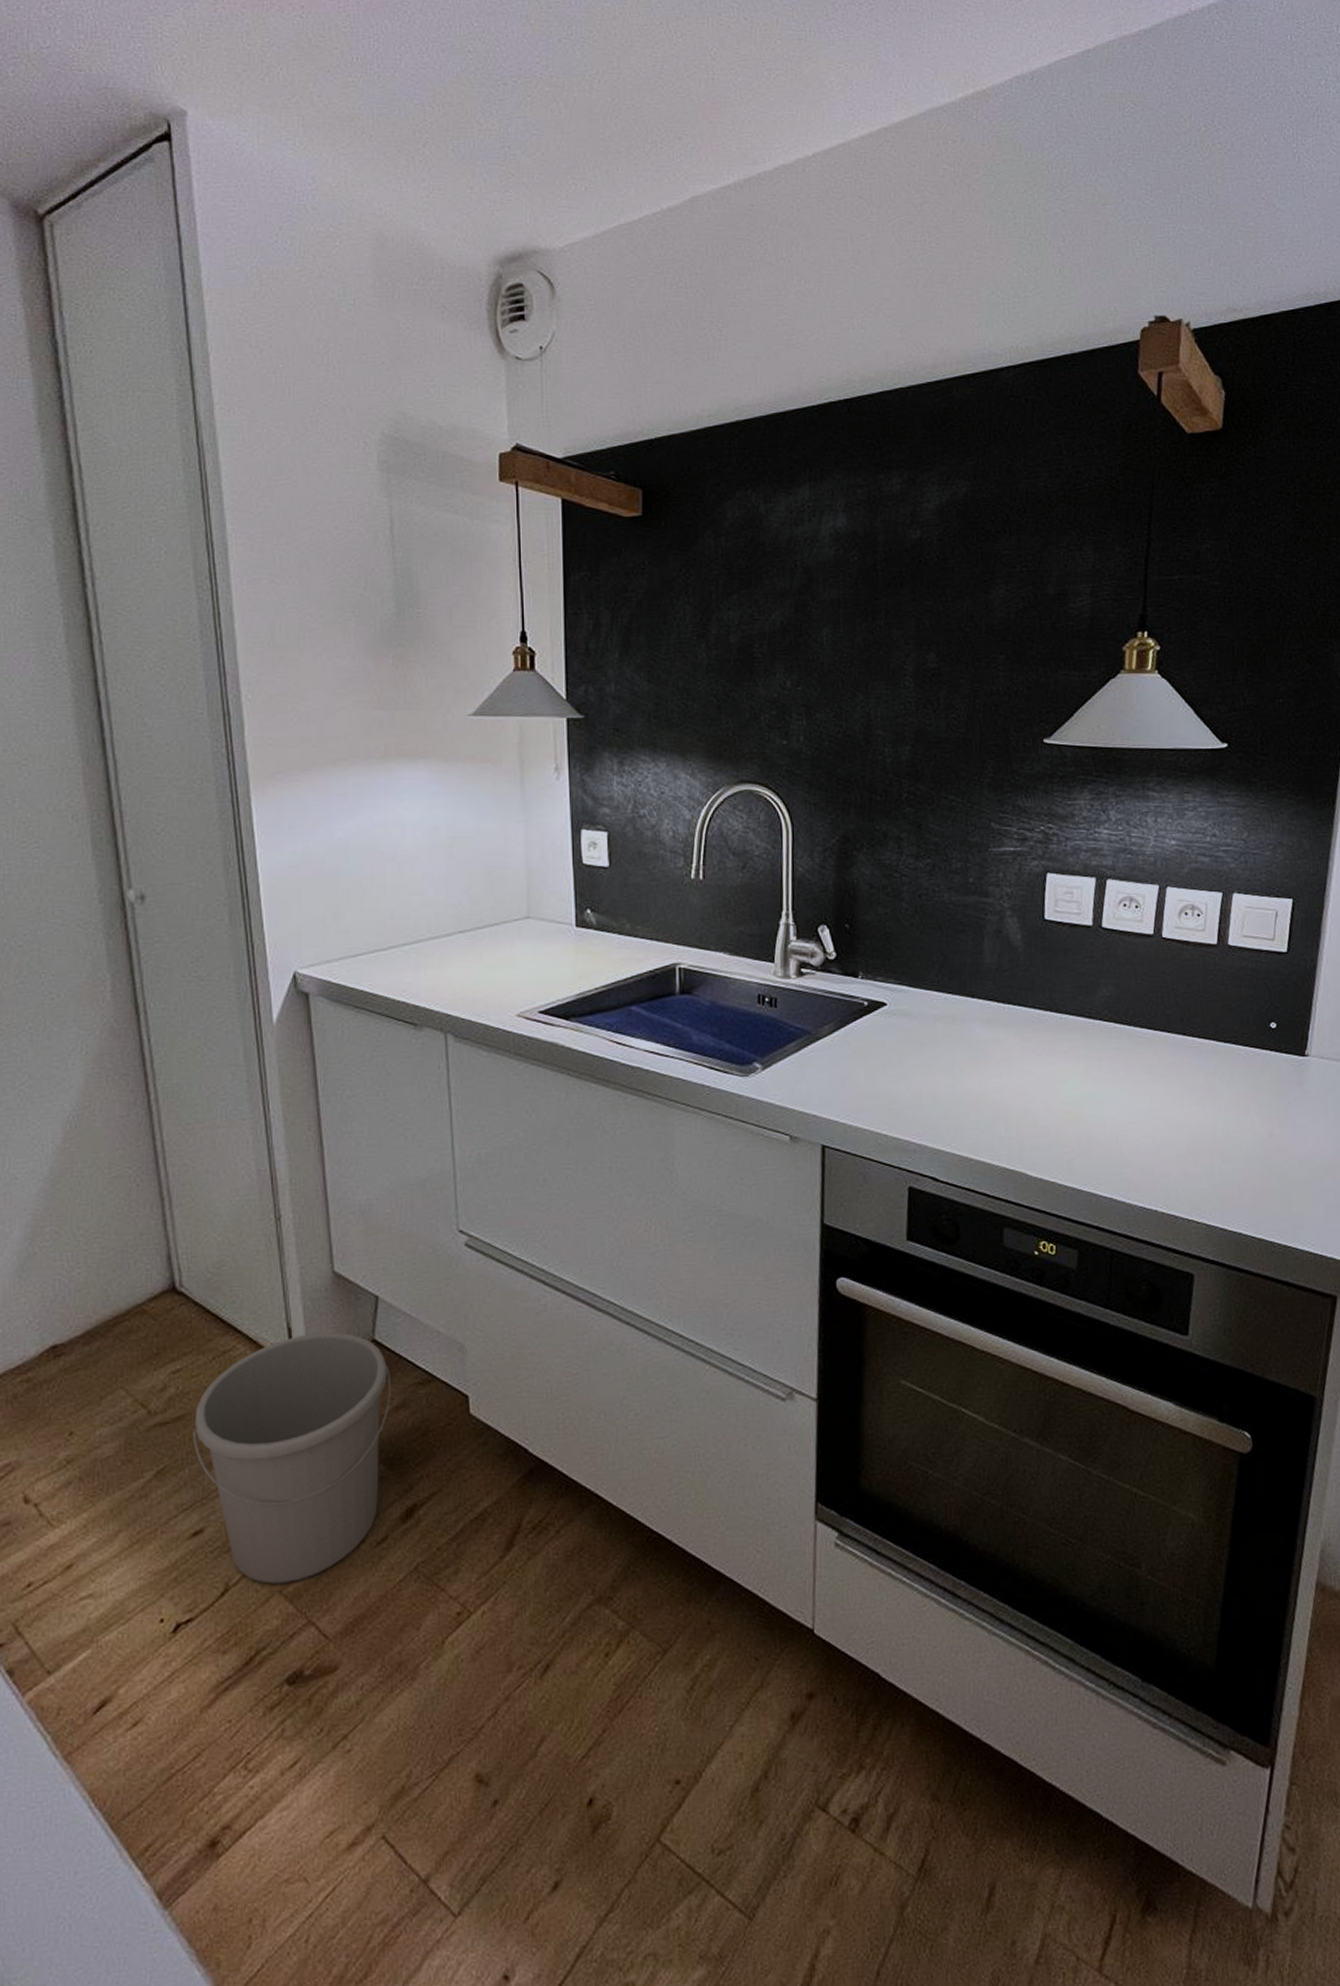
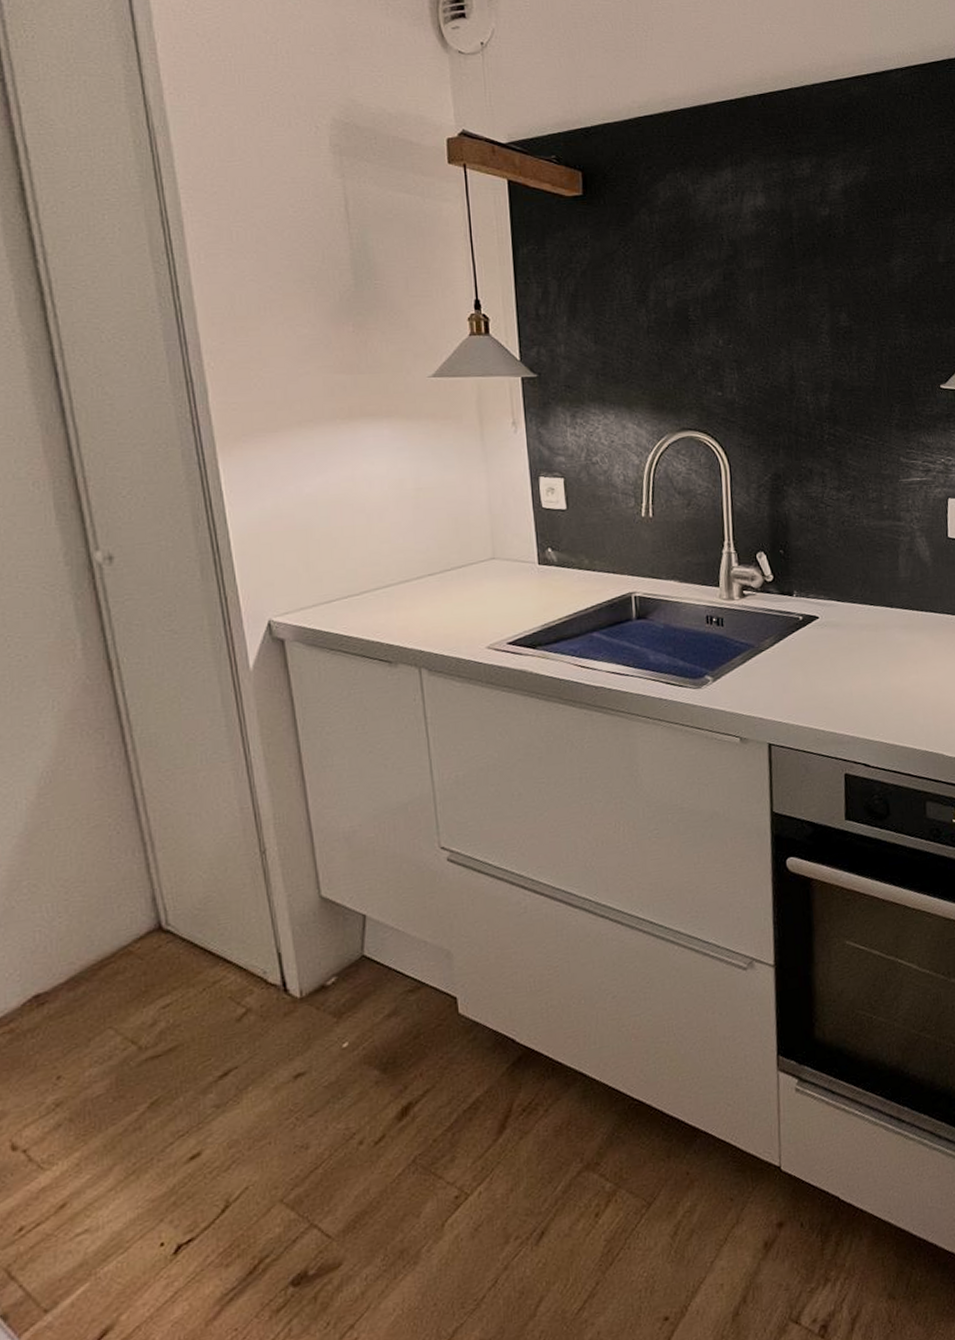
bucket: present [192,1332,391,1584] -> none [185,952,382,1195]

